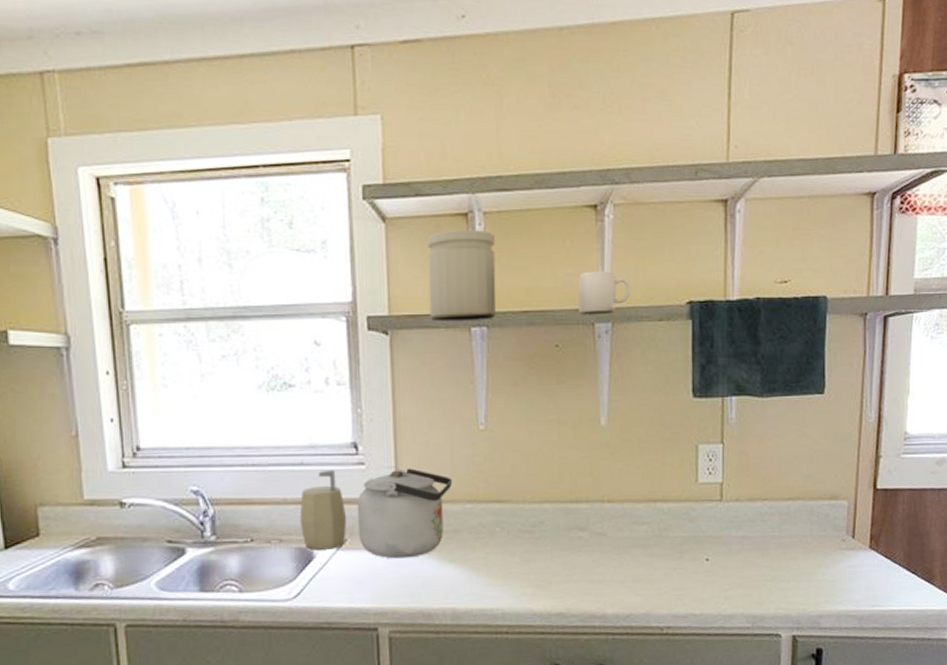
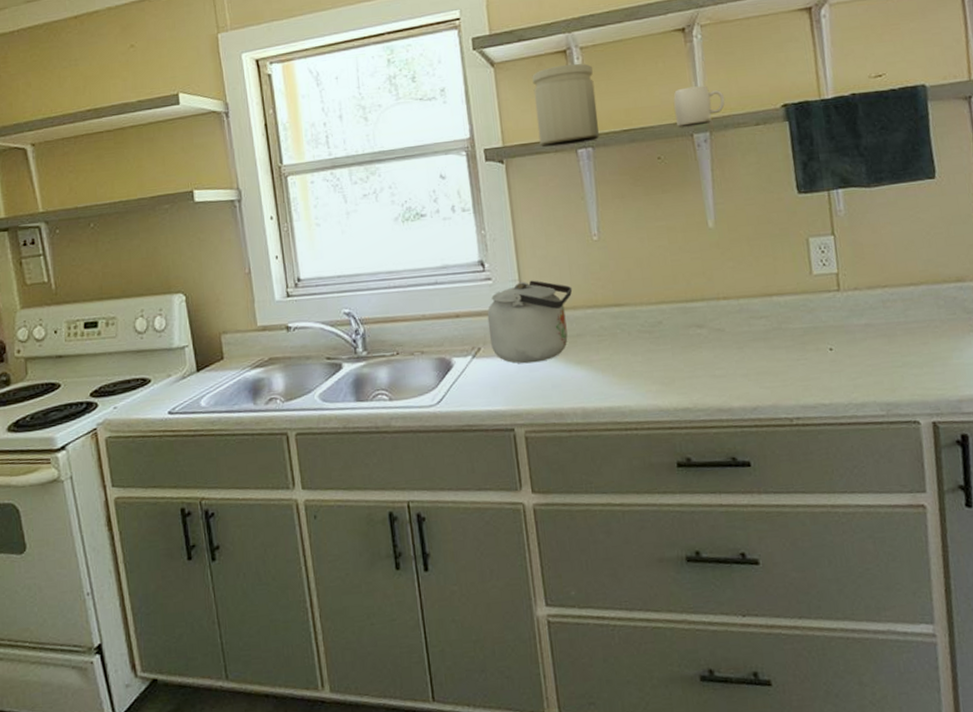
soap dispenser: present [299,469,347,550] -> none [437,286,480,360]

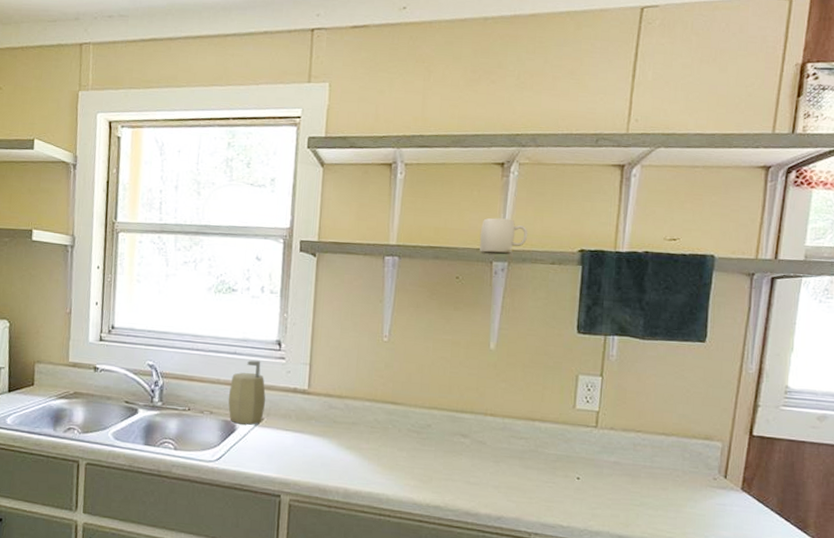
soap dispenser: none [437,286,480,360] -> present [228,360,266,425]
kettle: present [487,280,573,364] -> none [273,365,356,441]
jar: present [532,63,599,147] -> none [351,176,413,251]

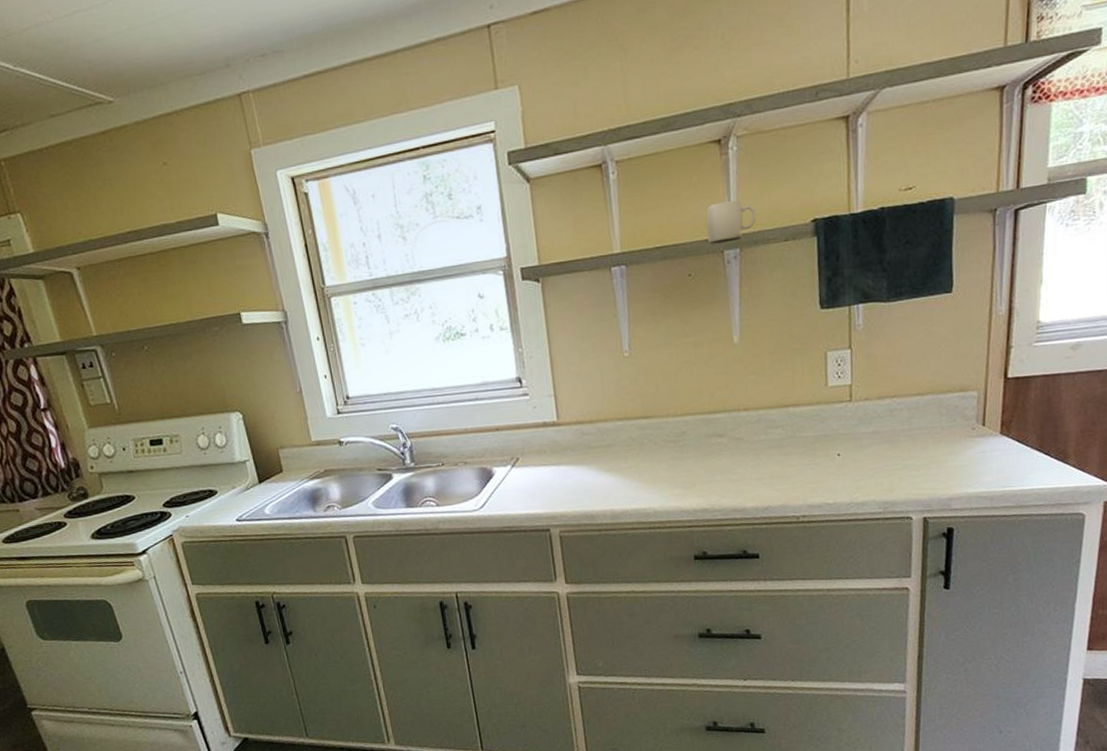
soap dispenser: present [228,360,266,425] -> none [478,401,518,469]

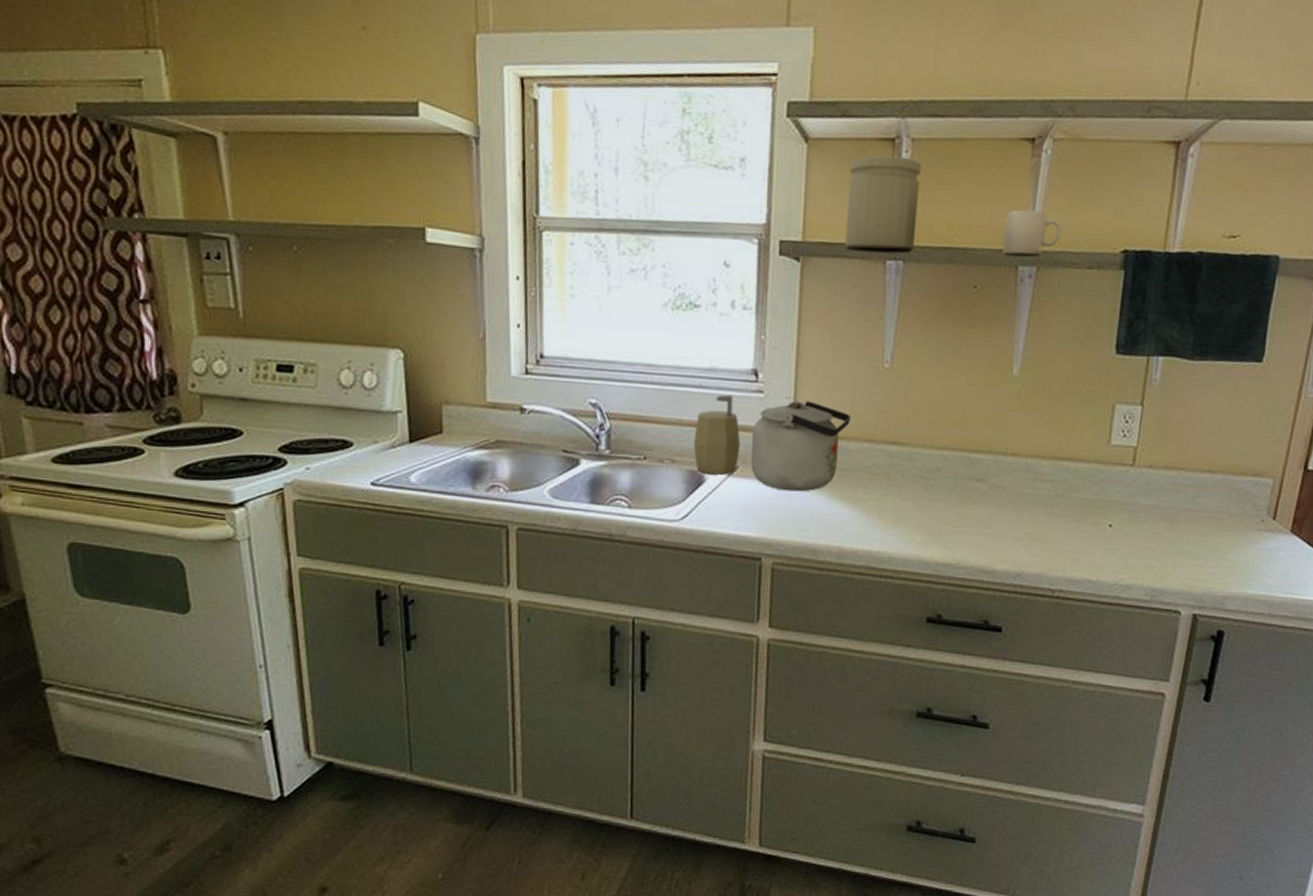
soap dispenser: none [478,401,518,469] -> present [693,394,741,475]
kettle: none [524,395,604,472] -> present [750,400,852,492]
jar: none [567,178,632,266] -> present [844,155,921,254]

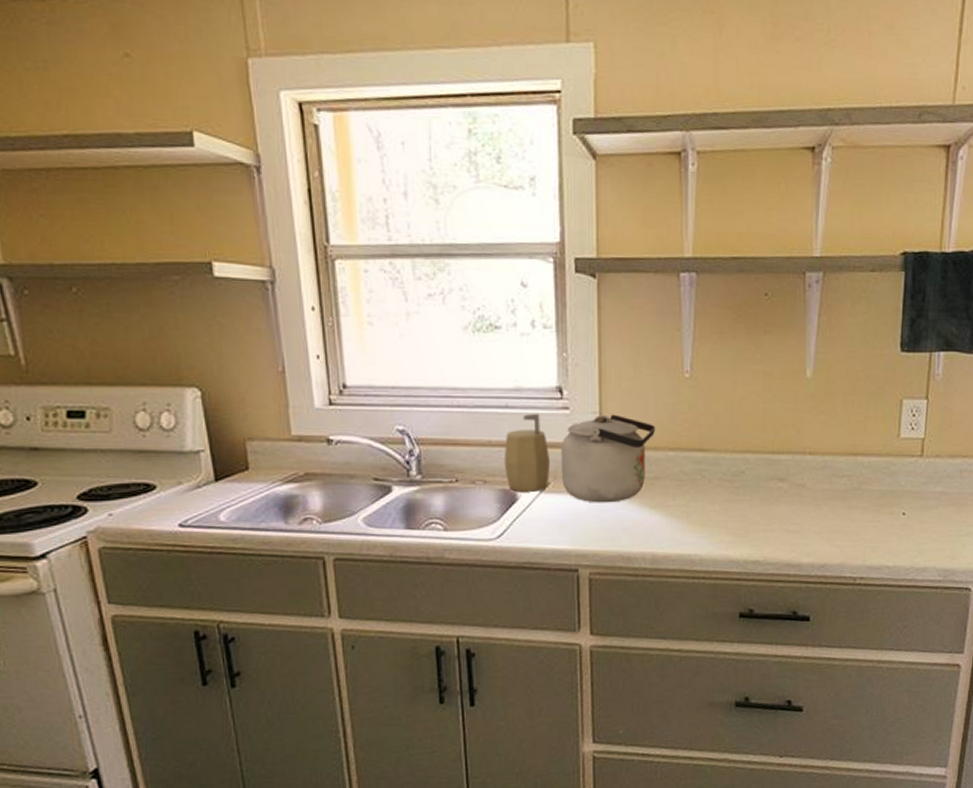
jar: present [844,155,921,254] -> none [638,169,708,267]
mug: present [1002,210,1062,258] -> none [789,217,845,264]

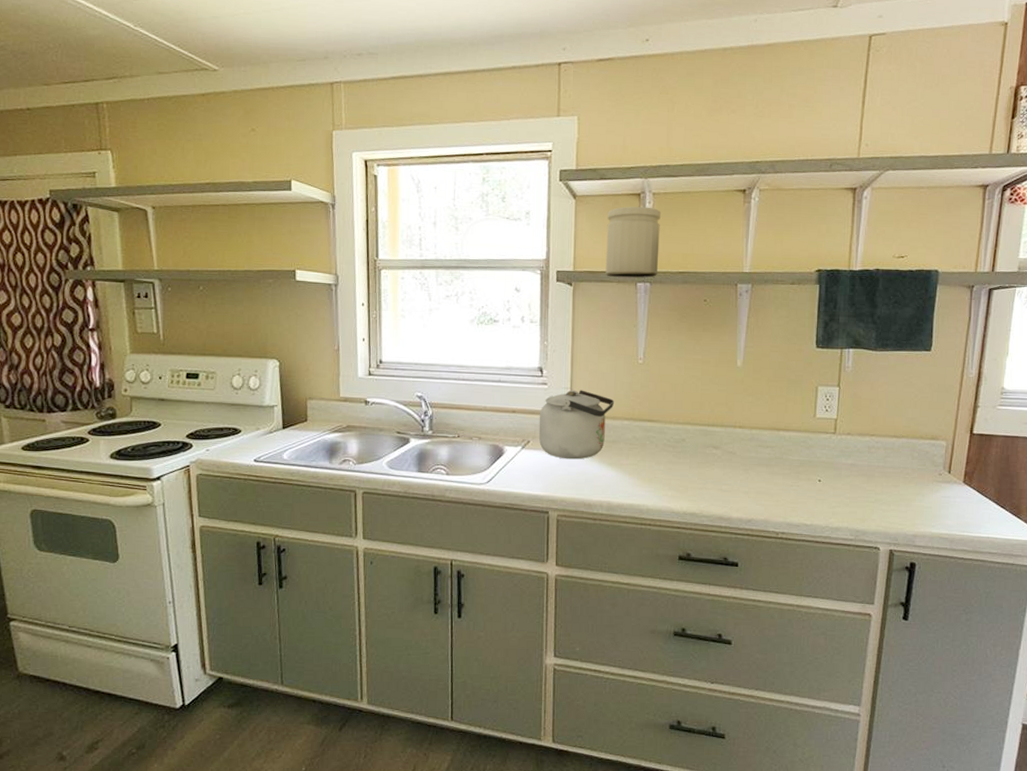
soap dispenser: present [504,413,551,492] -> none [495,387,531,448]
jar: none [638,169,708,267] -> present [605,206,661,278]

